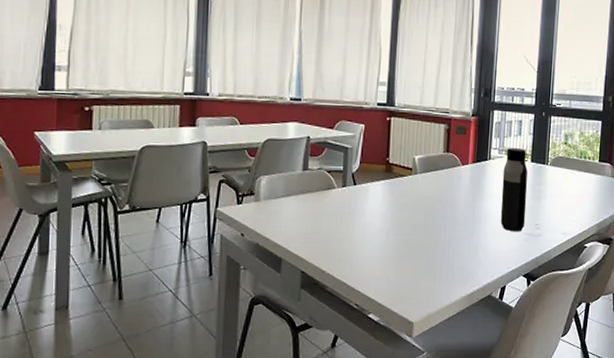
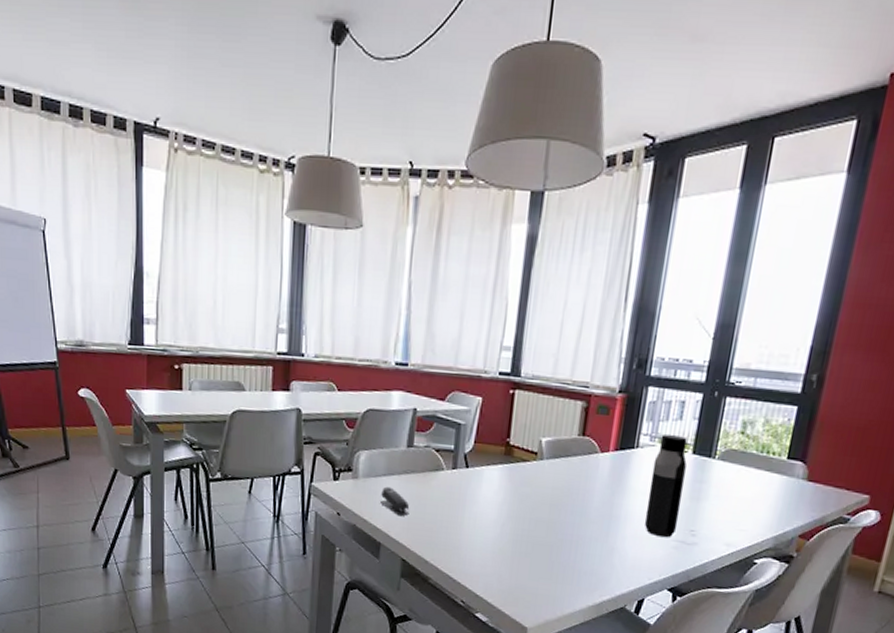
stapler: none [281,206,307,231] -> present [381,486,410,516]

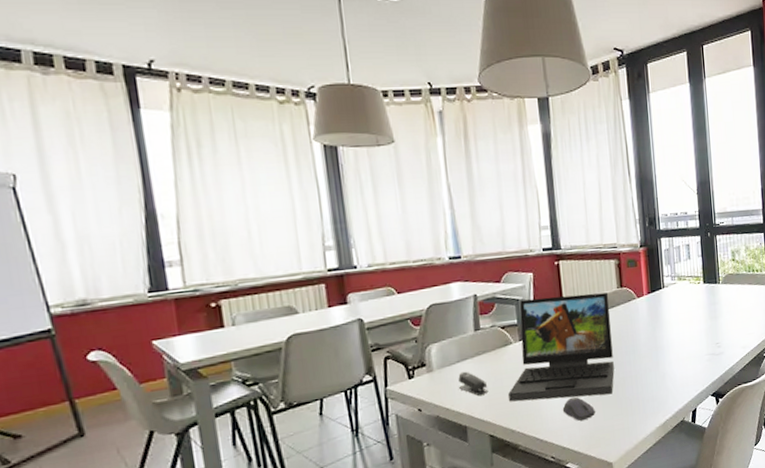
laptop: none [429,425,566,554] -> present [508,292,615,402]
computer mouse: none [483,544,520,574] -> present [562,397,595,421]
water bottle: present [645,435,687,538] -> none [678,271,707,355]

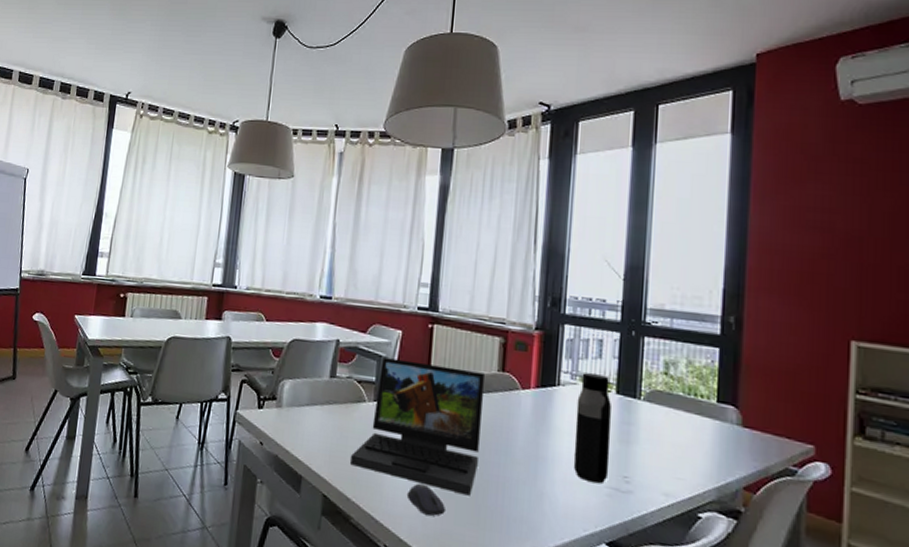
stapler: present [458,371,489,396] -> none [303,416,331,448]
water bottle: none [678,271,707,355] -> present [573,373,612,484]

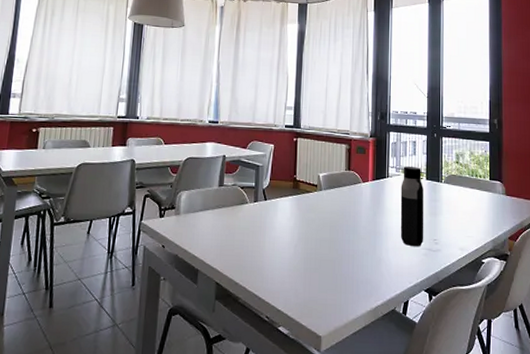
laptop: present [351,357,486,496] -> none [237,167,337,268]
computer mouse: present [406,483,445,516] -> none [282,263,311,289]

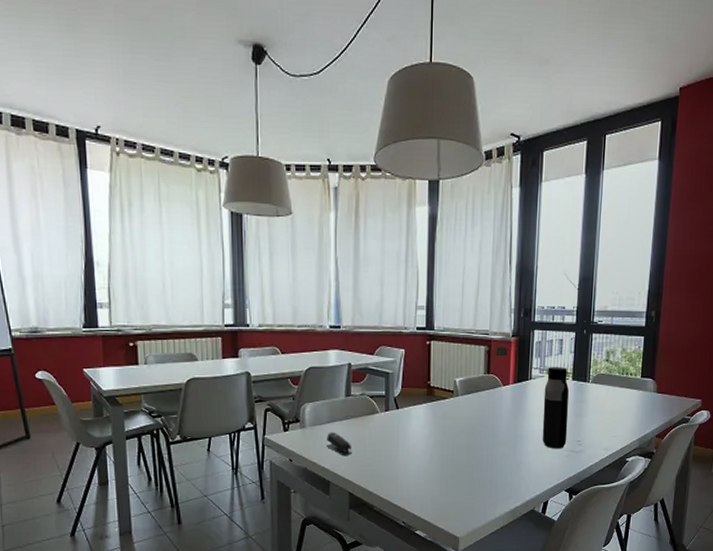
stapler: none [198,220,222,244] -> present [327,432,352,455]

